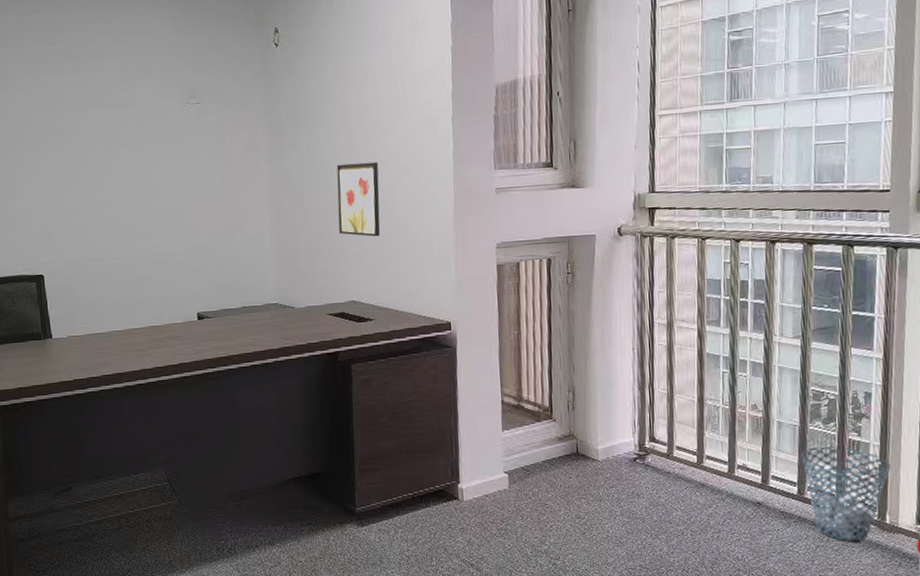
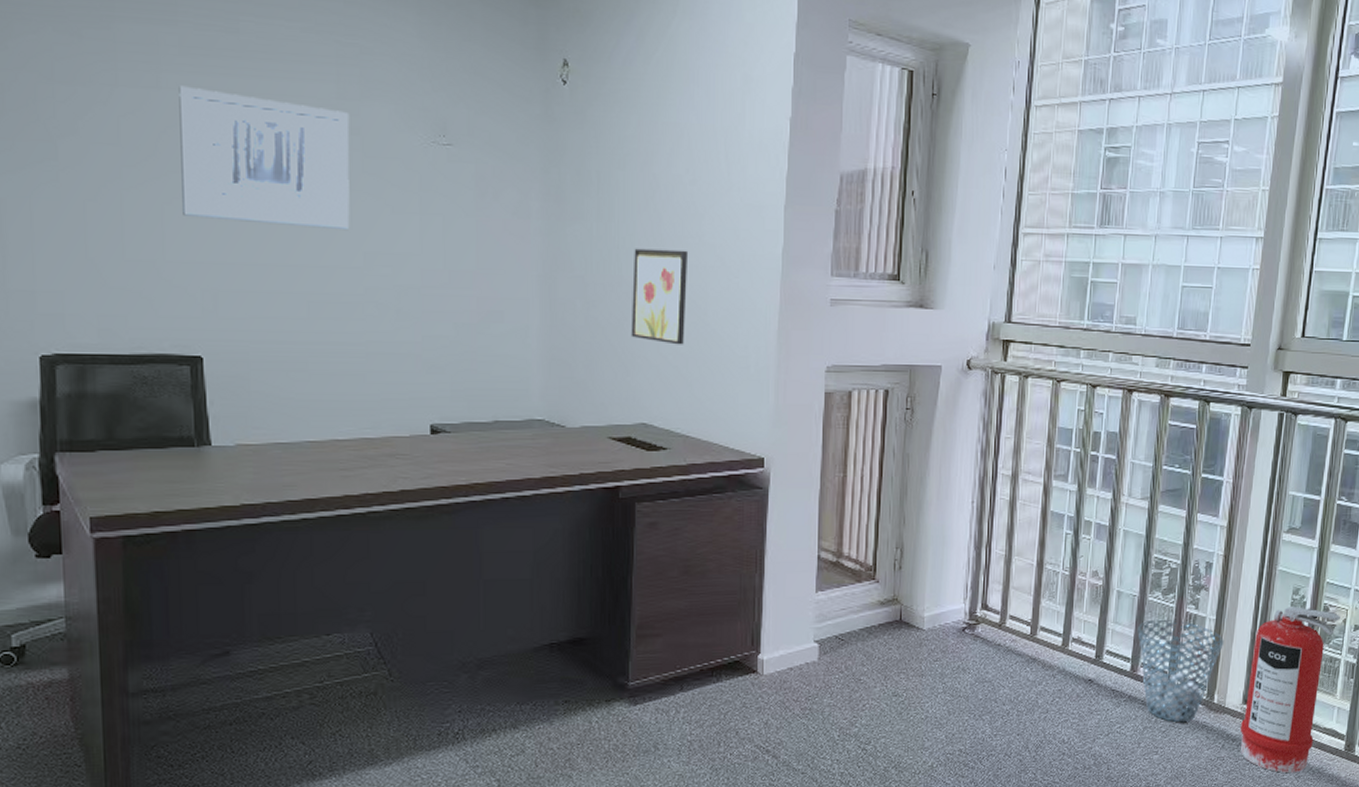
wall art: none [19,86,134,177] -> present [179,85,350,231]

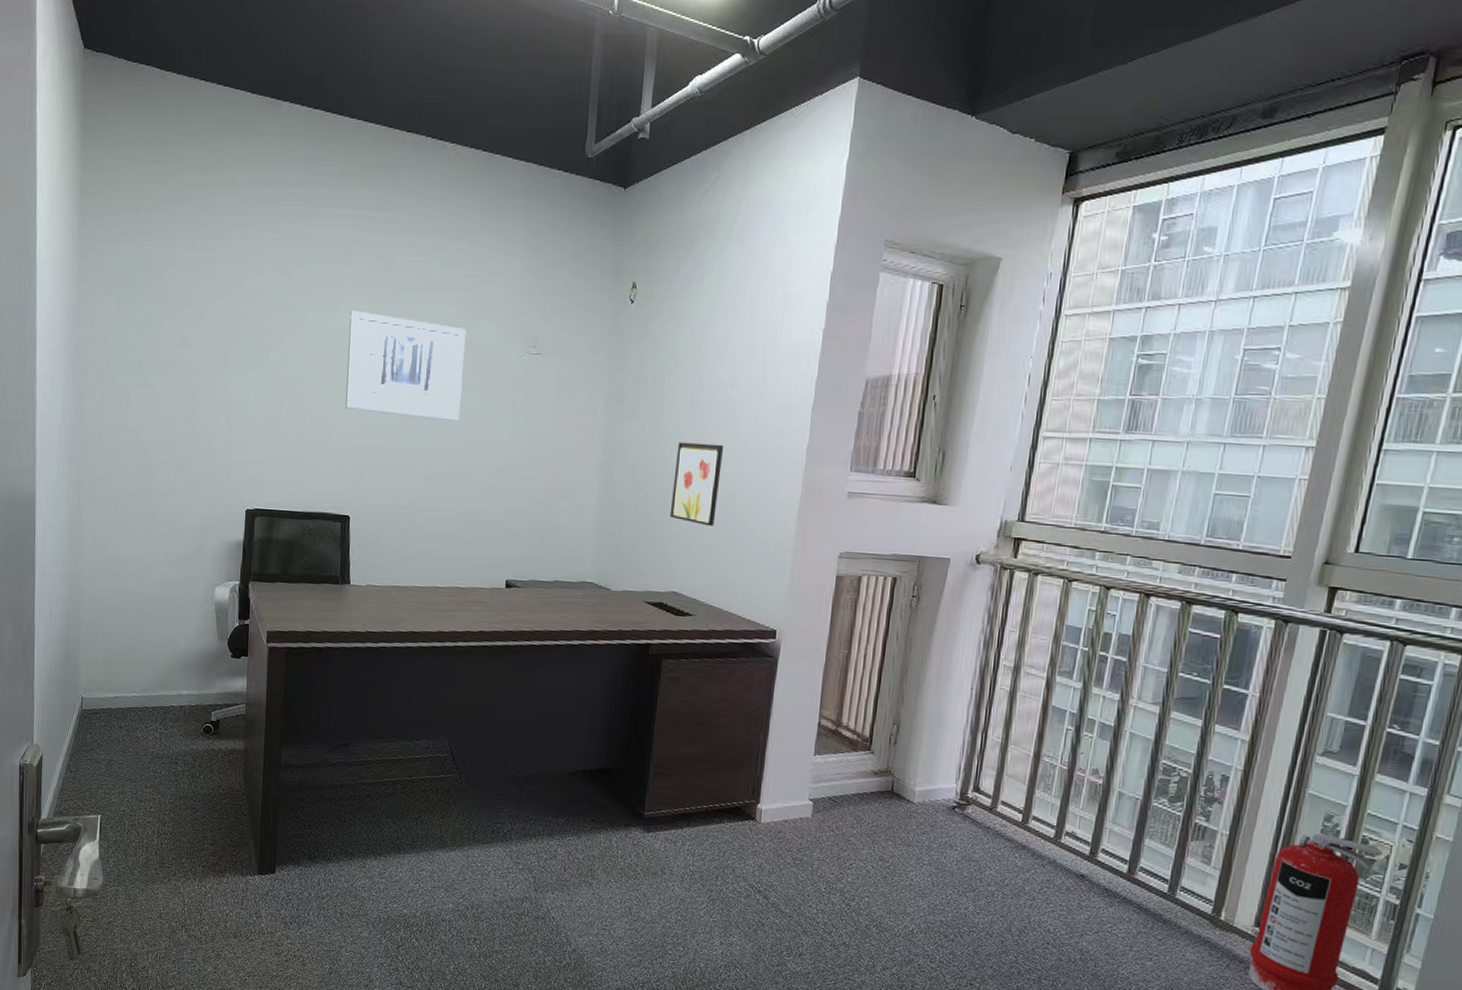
waste basket: present [1137,619,1225,723] -> none [1138,825,1238,934]

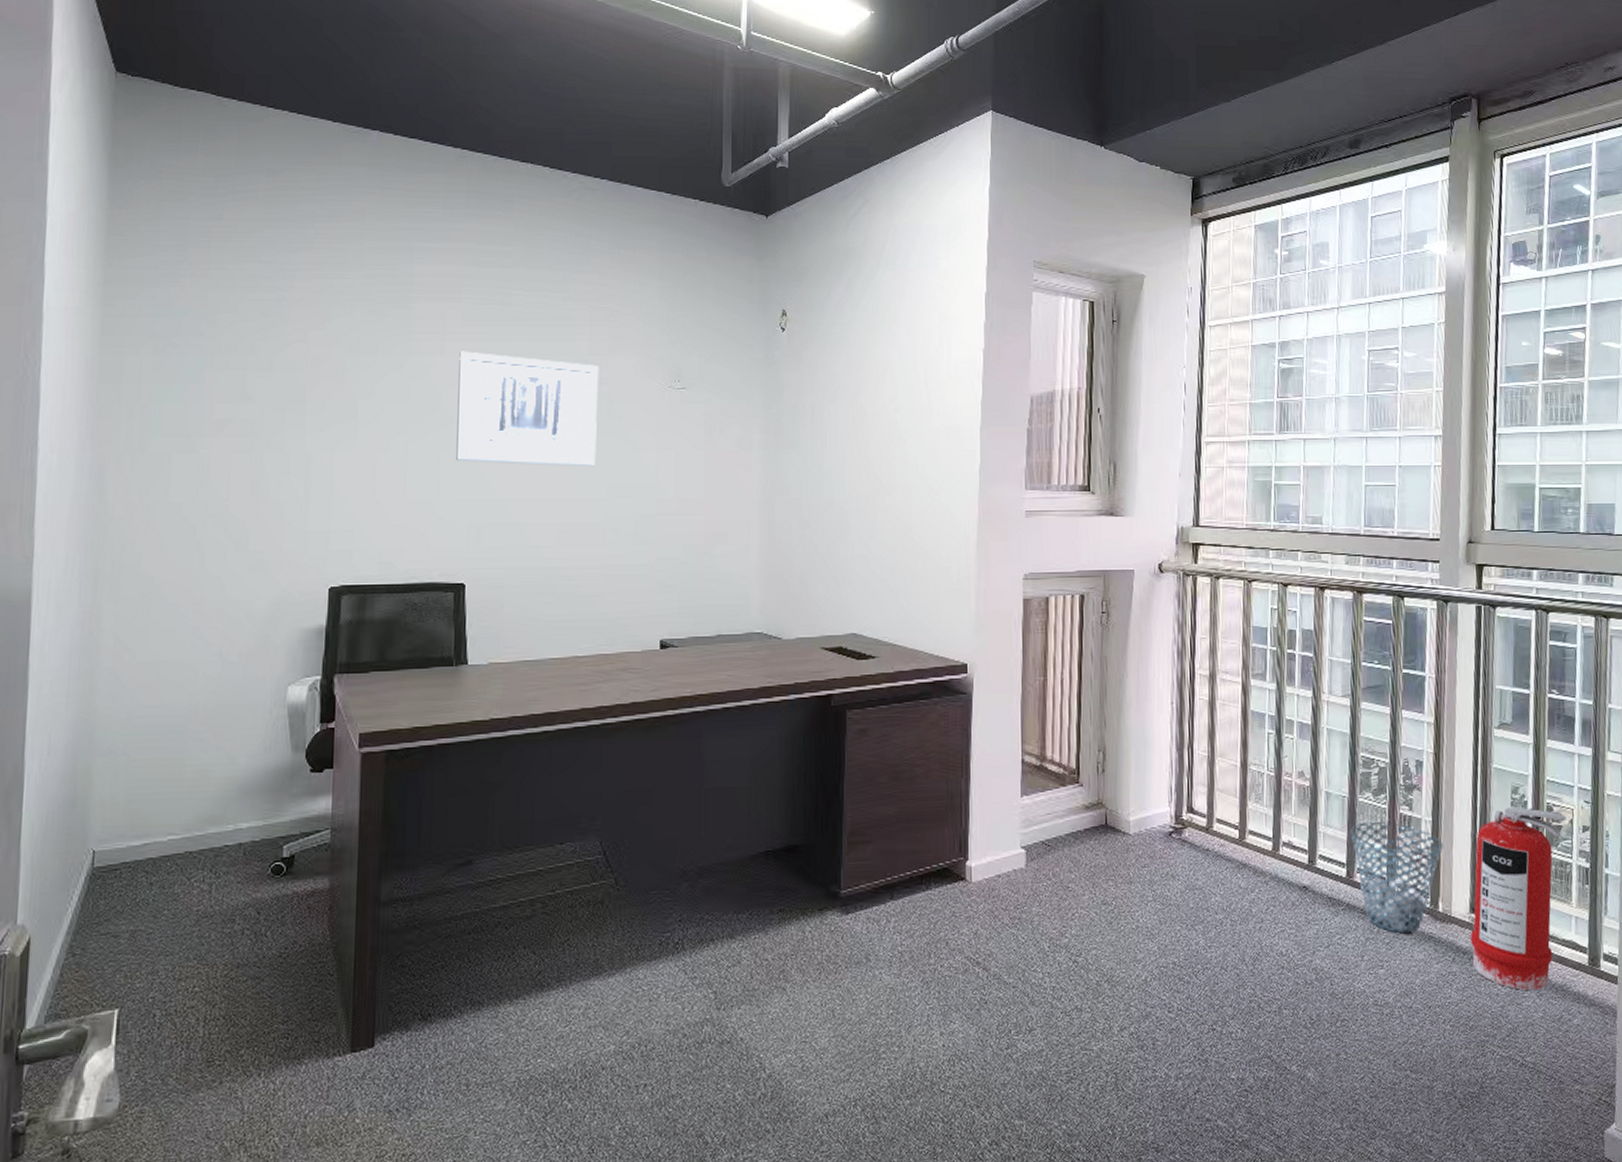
wall art: present [669,442,724,527] -> none [841,471,894,559]
waste basket: none [1138,825,1238,934] -> present [1350,821,1444,934]

